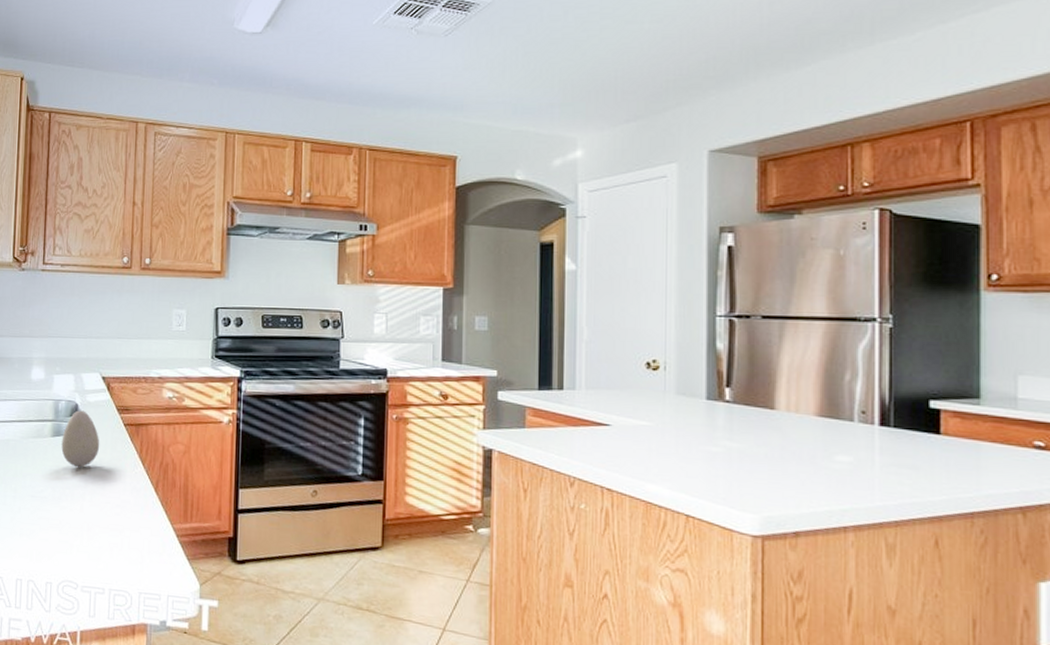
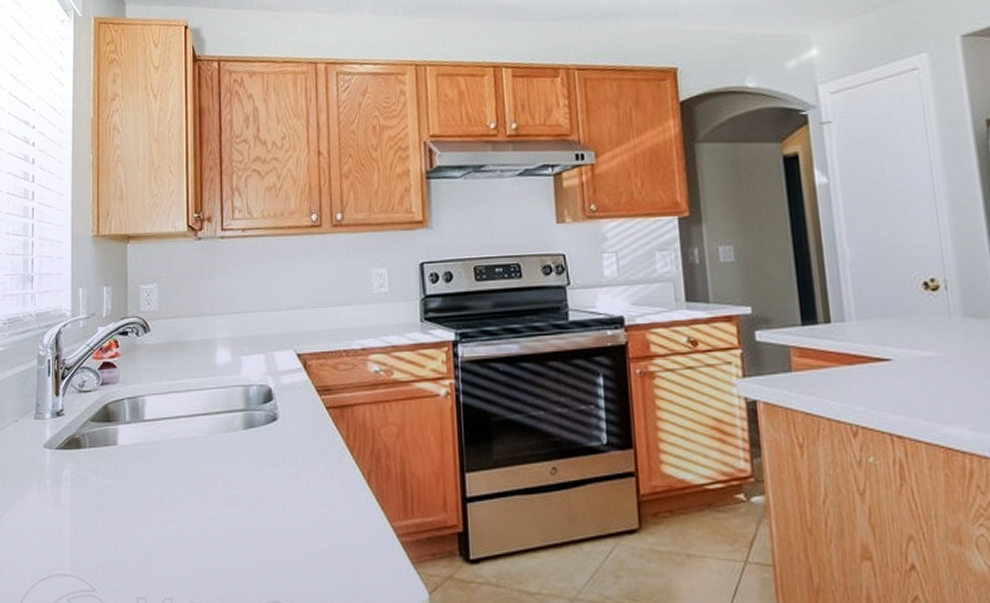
decorative egg: present [61,410,100,468] -> none [255,395,300,463]

